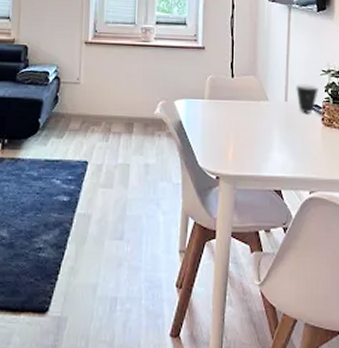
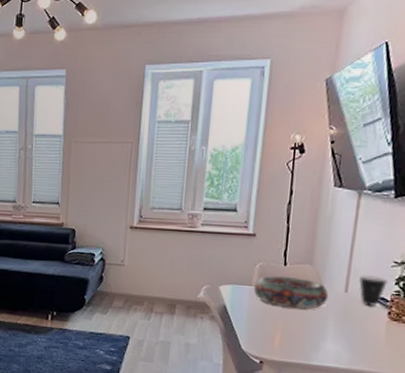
decorative bowl: none [206,88,272,120] -> present [253,276,329,309]

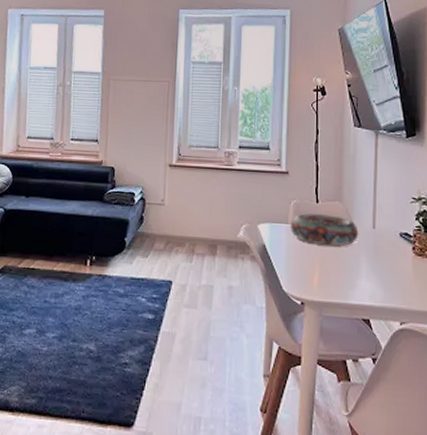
mug: present [359,275,388,306] -> none [384,211,409,242]

